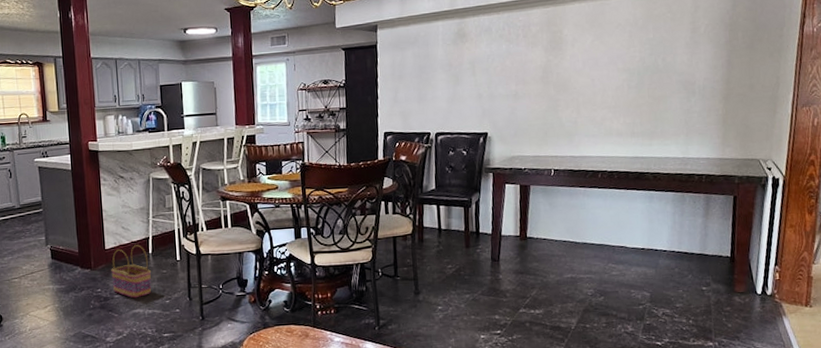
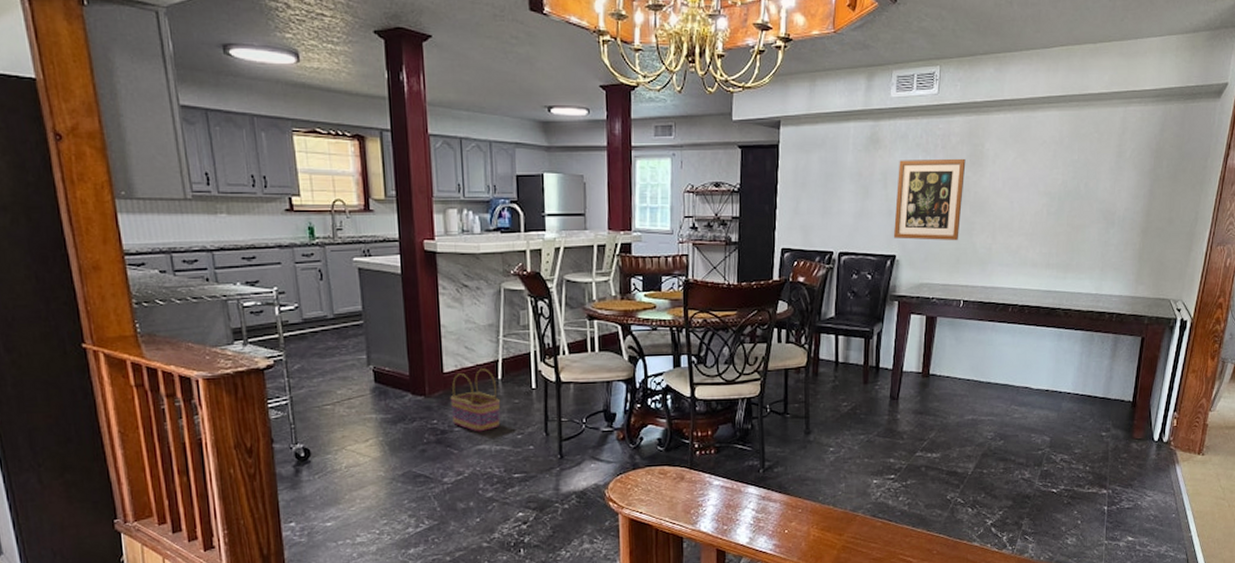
wall art: none [484,44,547,118] -> present [893,158,966,241]

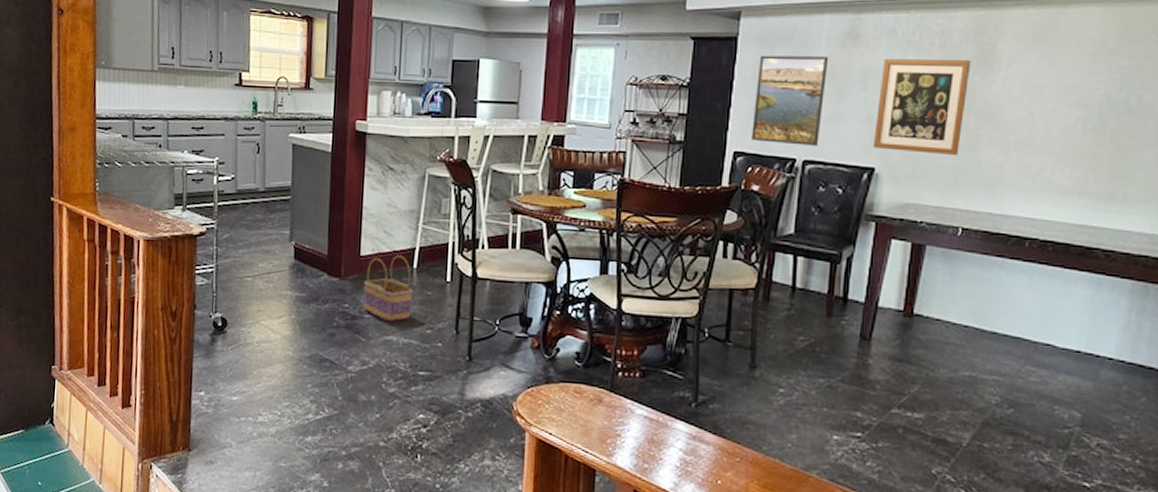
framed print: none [795,160,855,240] -> present [751,55,829,146]

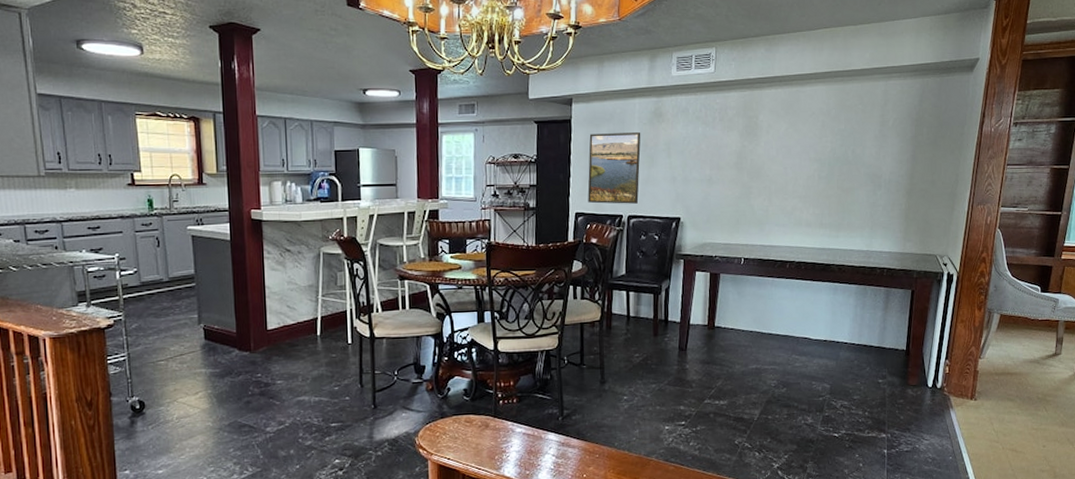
basket: present [363,255,414,322] -> none [273,326,319,385]
wall art: present [872,58,971,156] -> none [677,129,742,204]

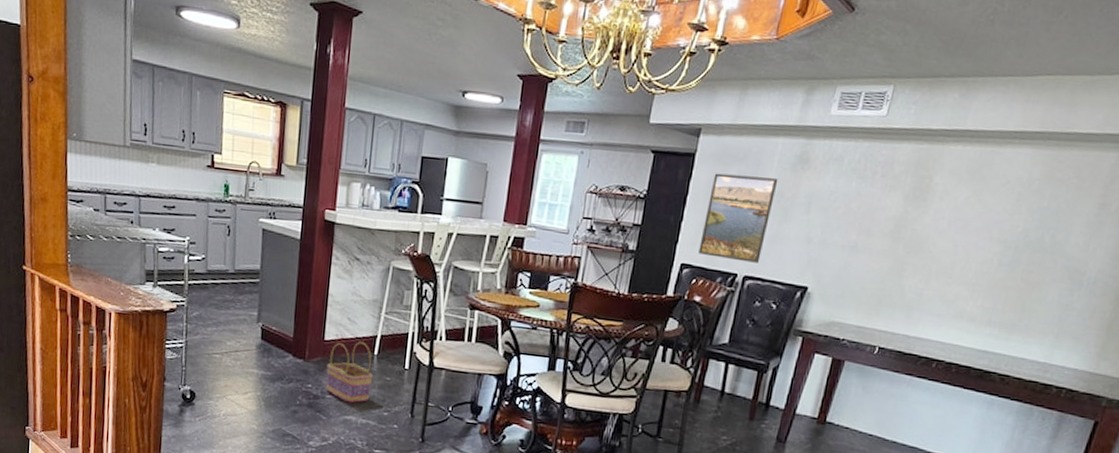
basket: none [273,326,319,385] -> present [326,342,374,403]

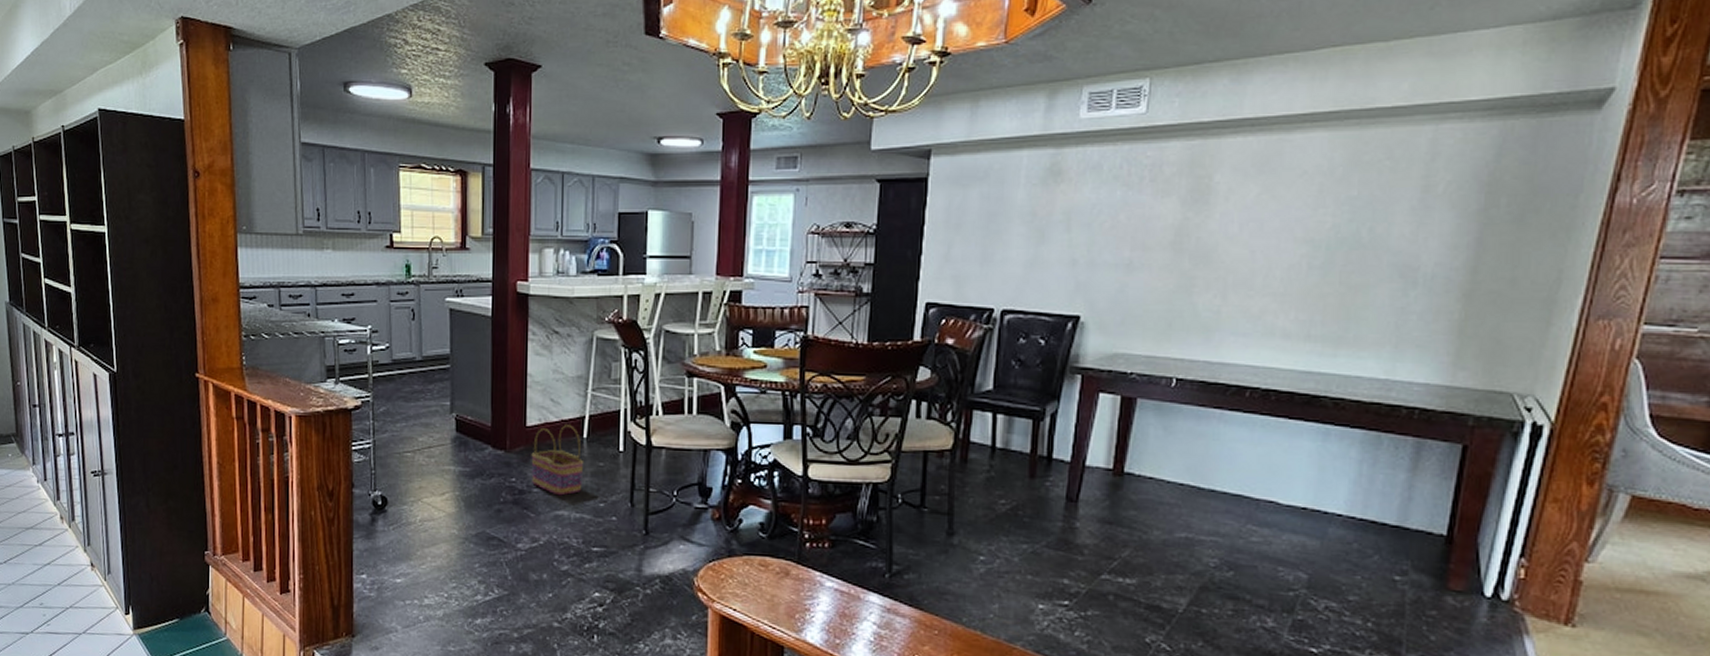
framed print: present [698,173,778,263] -> none [945,197,1028,294]

